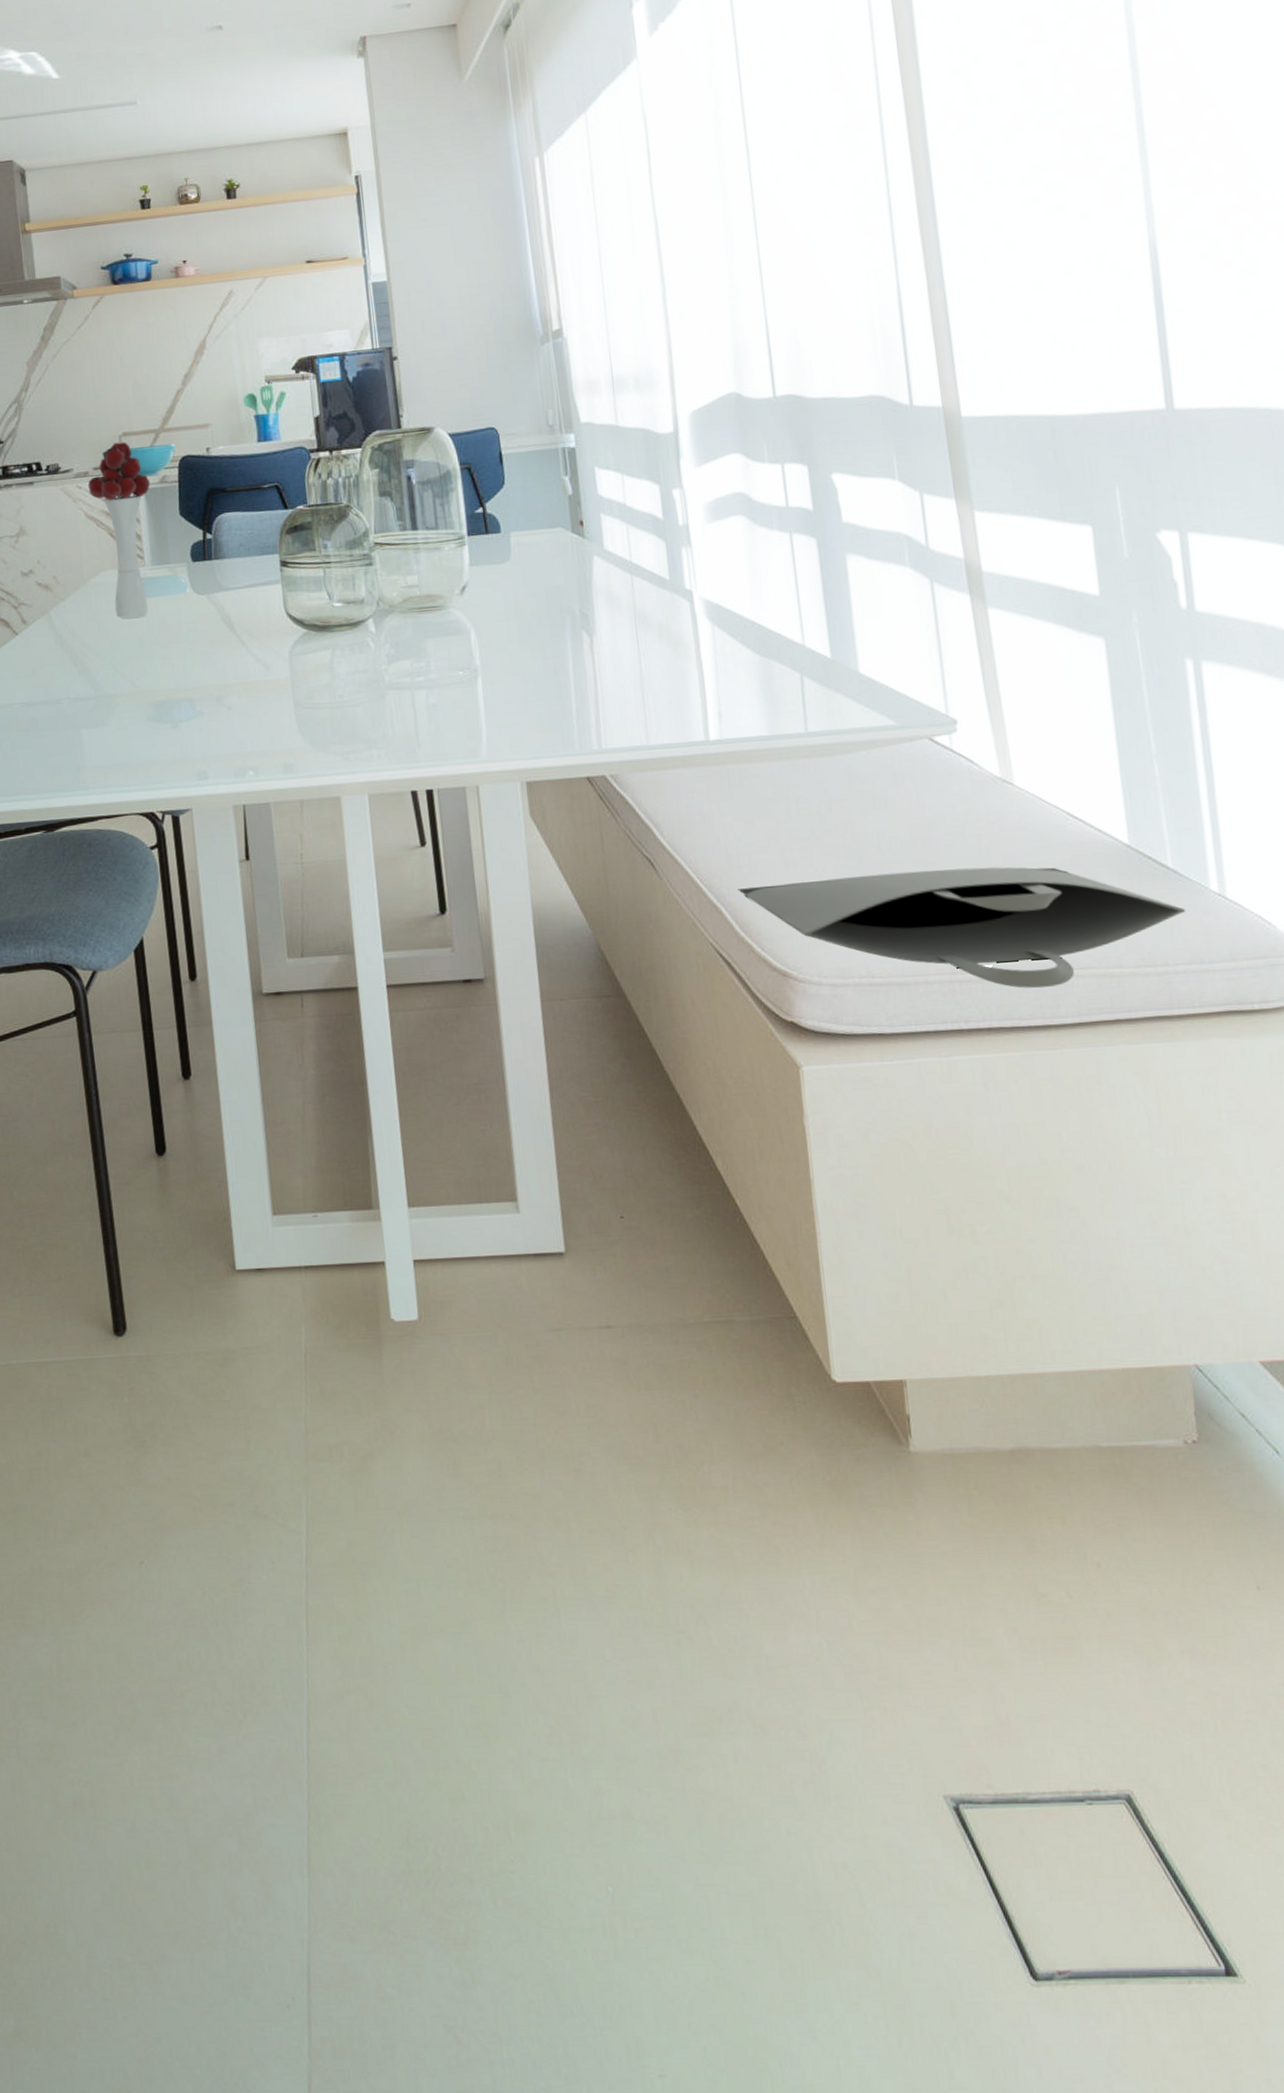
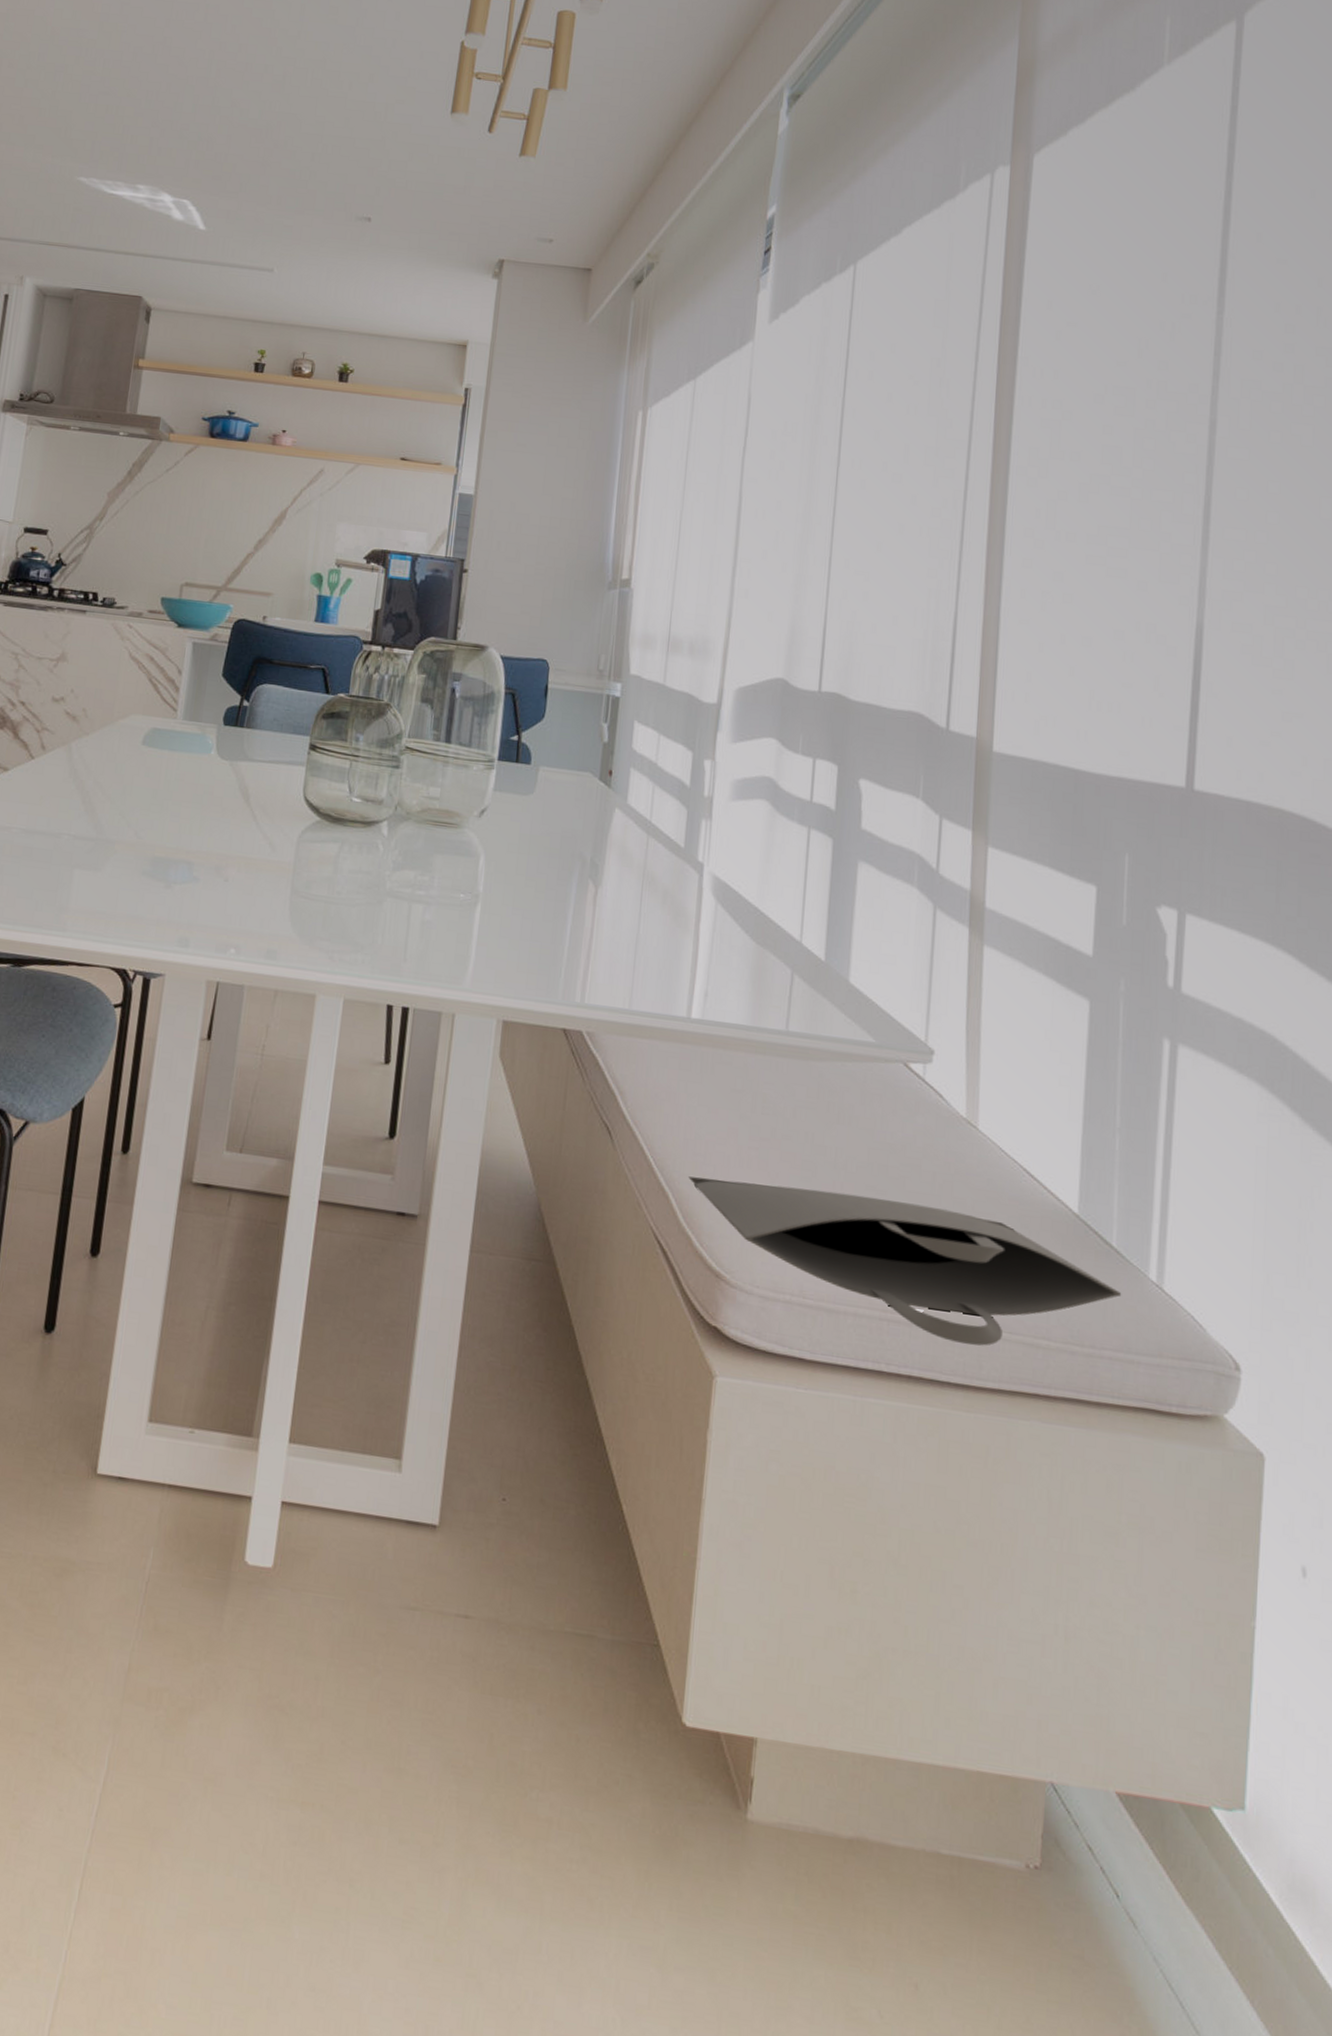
flower bouquet: present [87,442,151,620] -> none [136,590,201,770]

